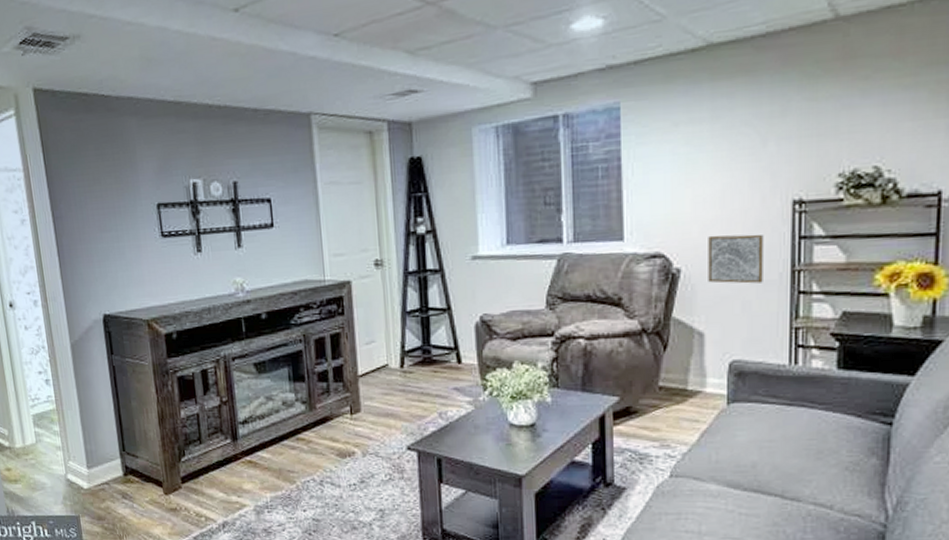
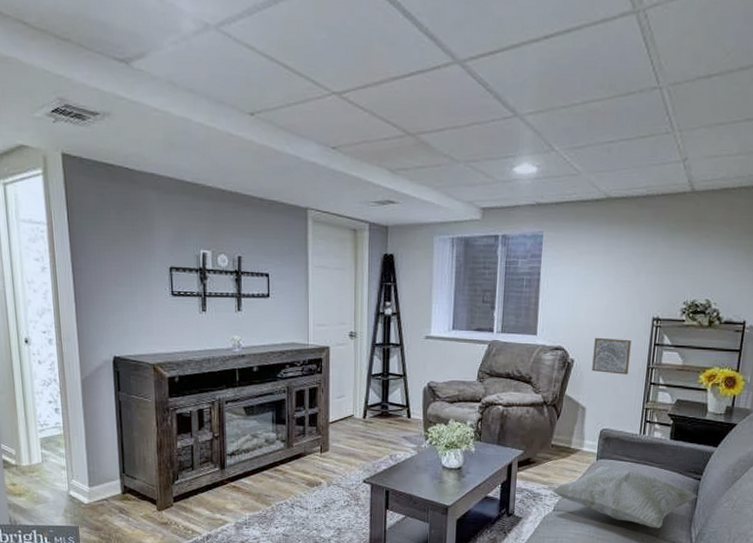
decorative pillow: none [665,412,890,497] -> present [551,466,697,529]

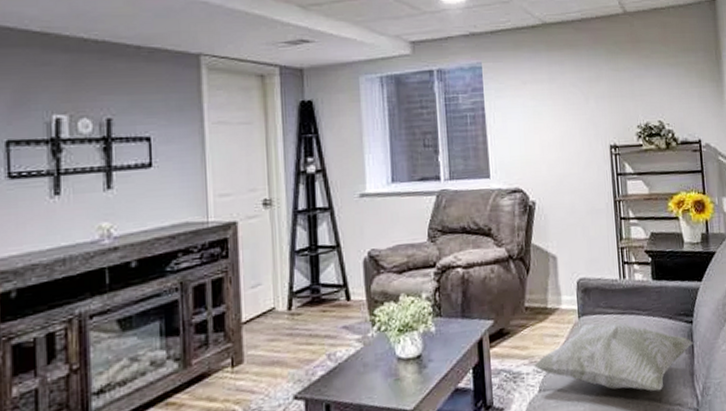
wall art: present [592,337,632,375] -> none [554,172,596,213]

